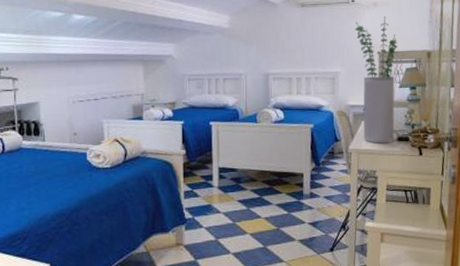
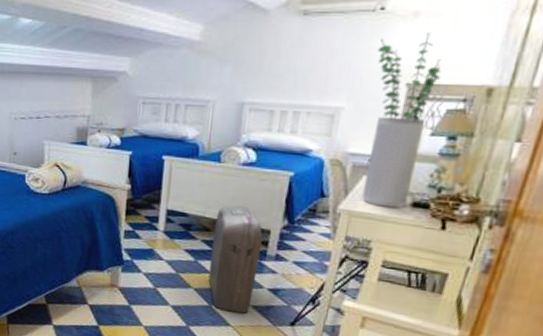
suitcase: none [259,156,299,249] -> present [208,205,263,314]

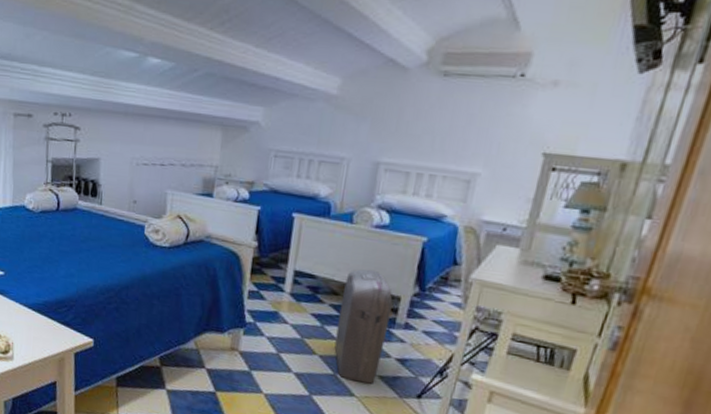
vase: present [361,32,442,208] -> none [494,102,578,280]

